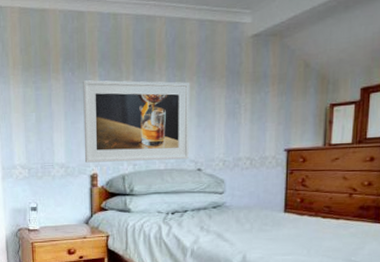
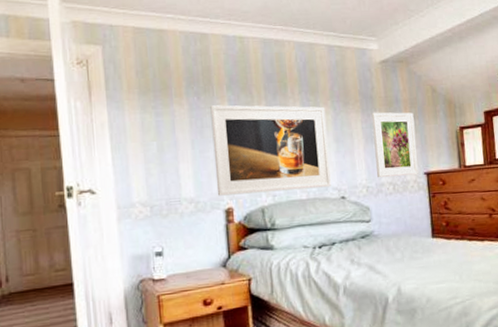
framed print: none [236,87,281,153] -> present [371,112,418,178]

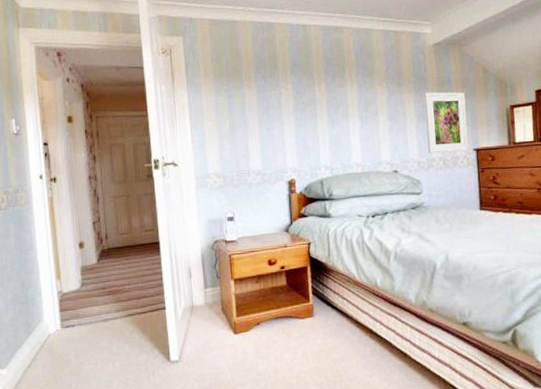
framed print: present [210,105,331,196] -> none [276,87,385,169]

